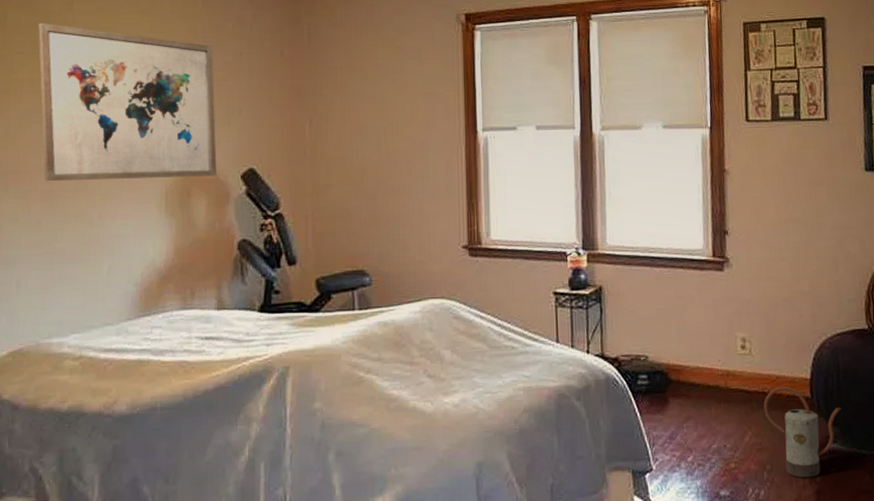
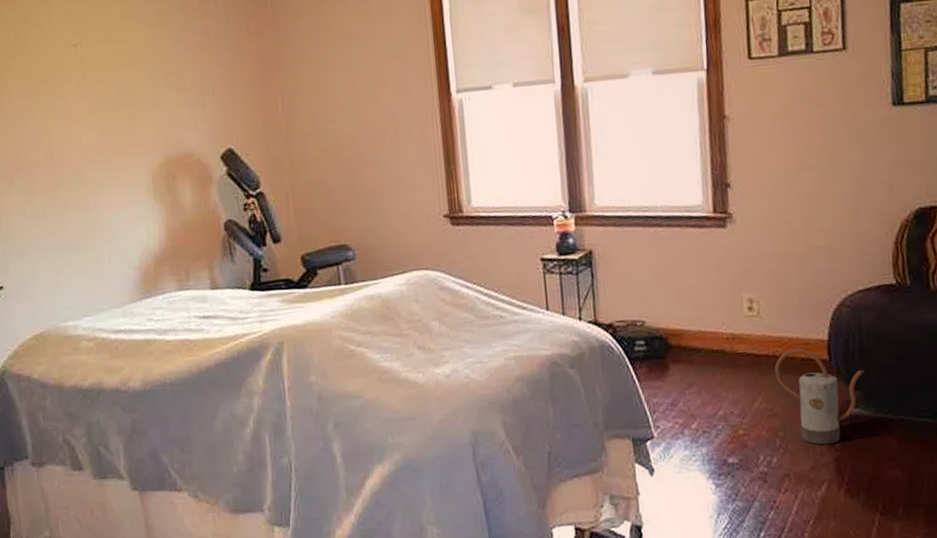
wall art: present [38,22,217,182] -> none [19,18,198,175]

